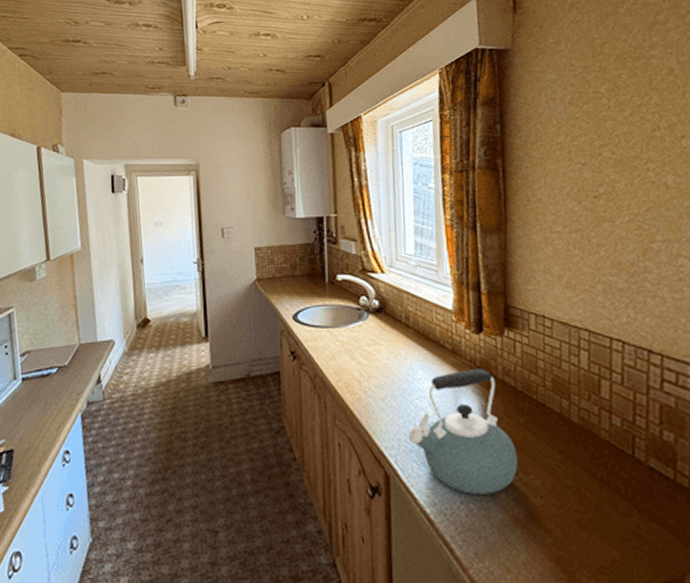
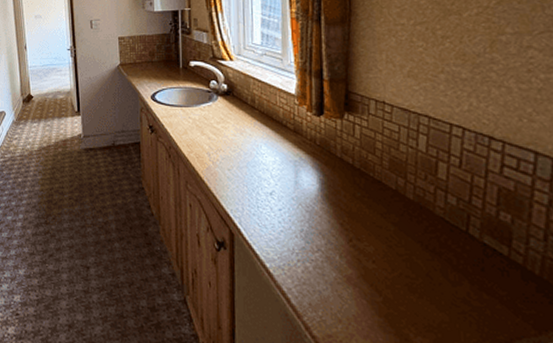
kettle: present [408,369,518,494] -> none [251,147,353,256]

